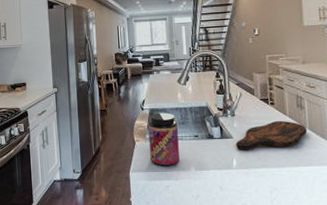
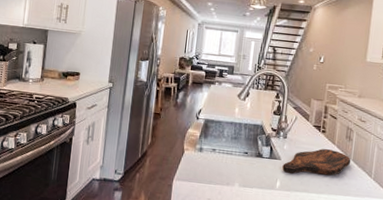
jar: present [148,112,180,166] -> none [197,124,230,180]

